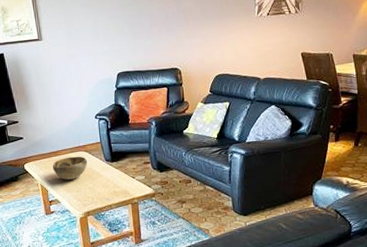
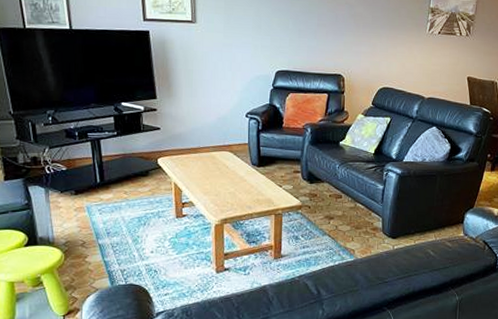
decorative bowl: present [52,156,87,180] -> none [190,156,231,181]

